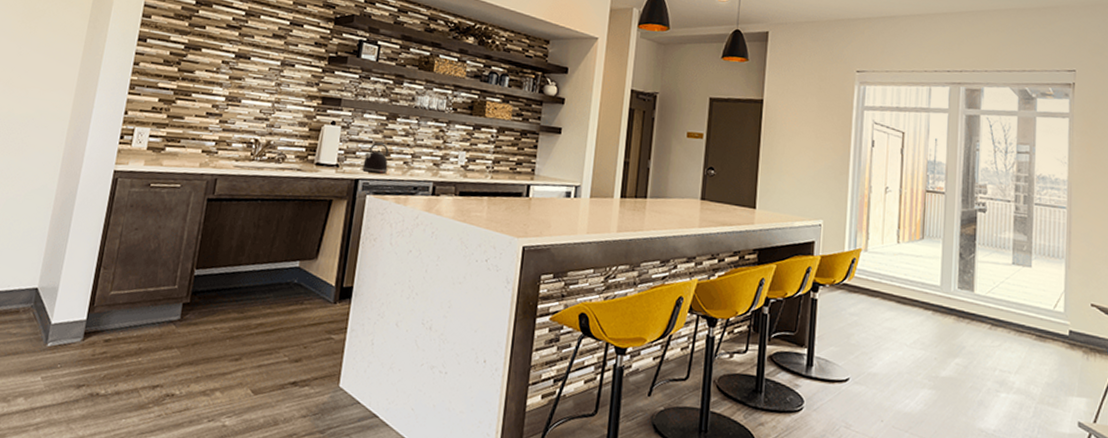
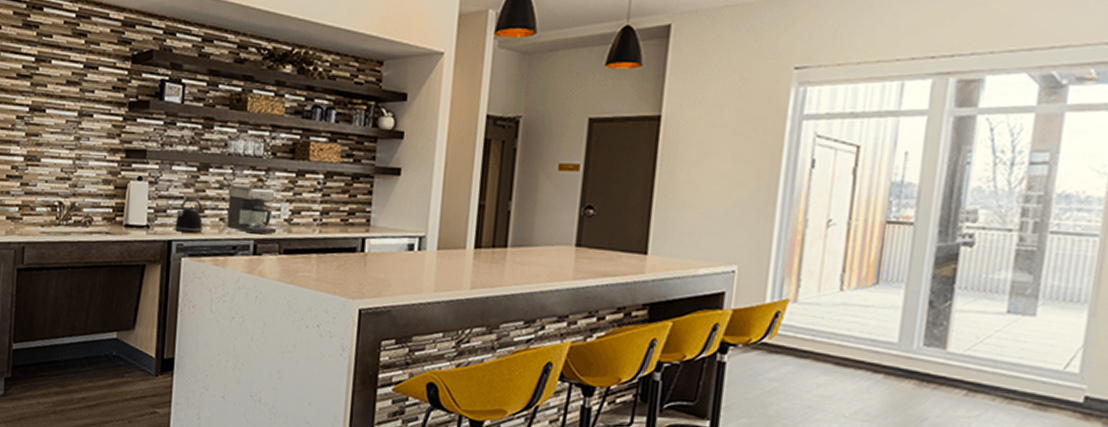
coffee maker: none [410,134,454,178] -> present [227,185,277,234]

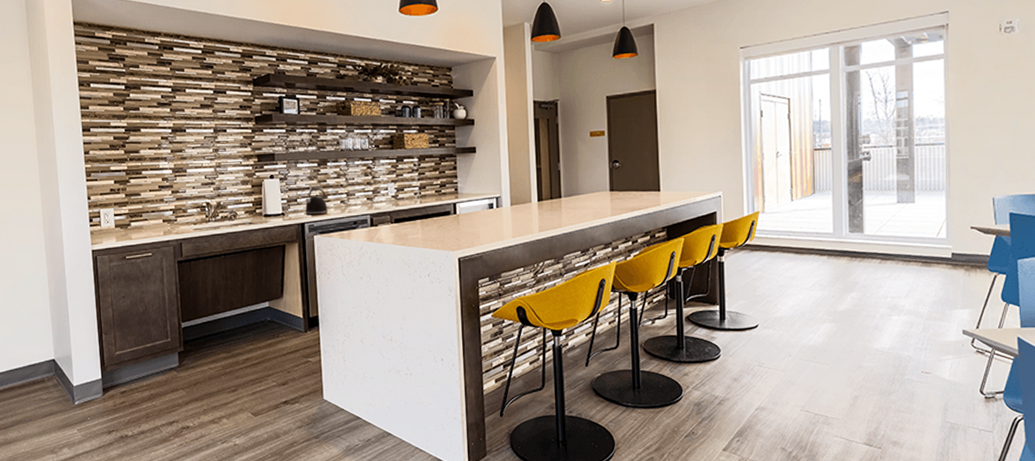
coffee maker: present [227,185,277,234] -> none [345,173,387,210]

